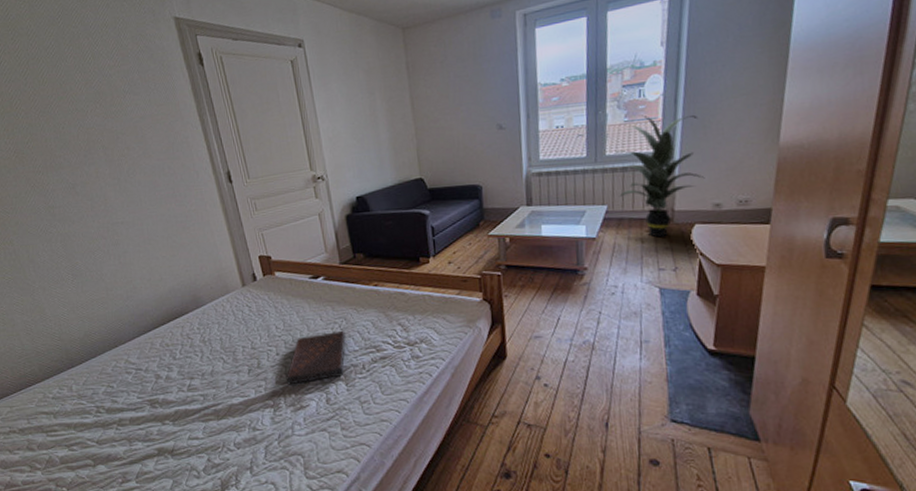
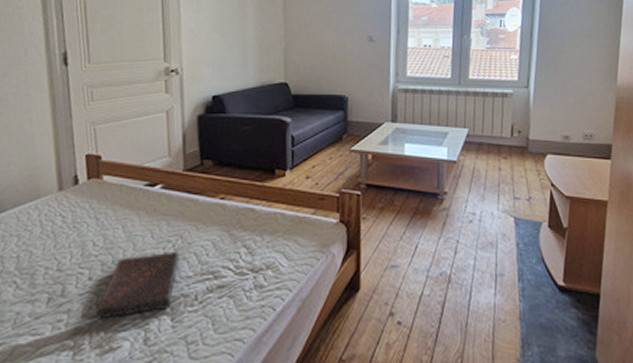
indoor plant: present [613,115,705,238] -> none [476,43,556,165]

